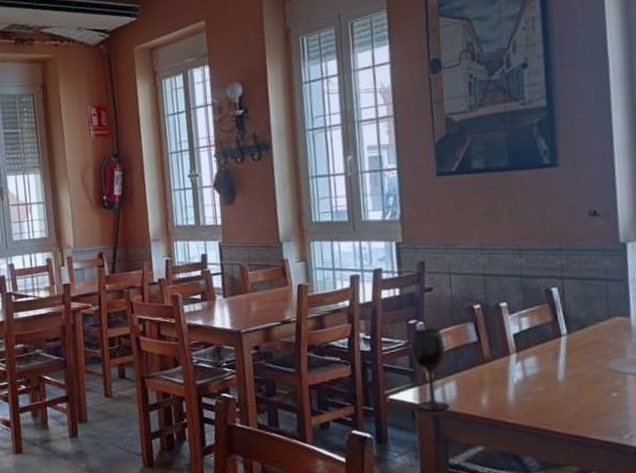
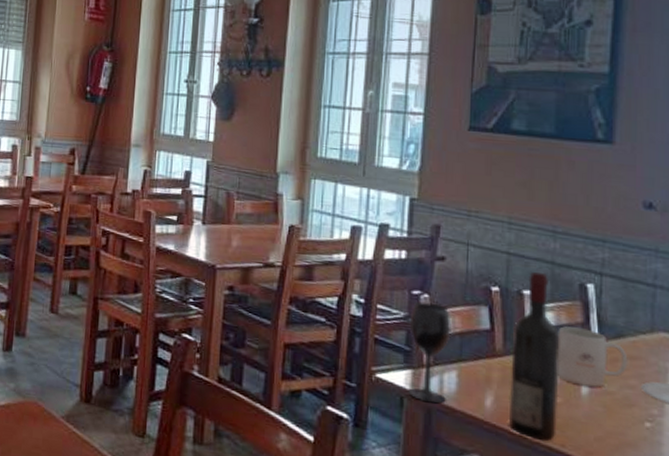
wine bottle: none [495,285,543,424] -> present [508,271,560,440]
mug: none [533,325,593,373] -> present [556,326,628,388]

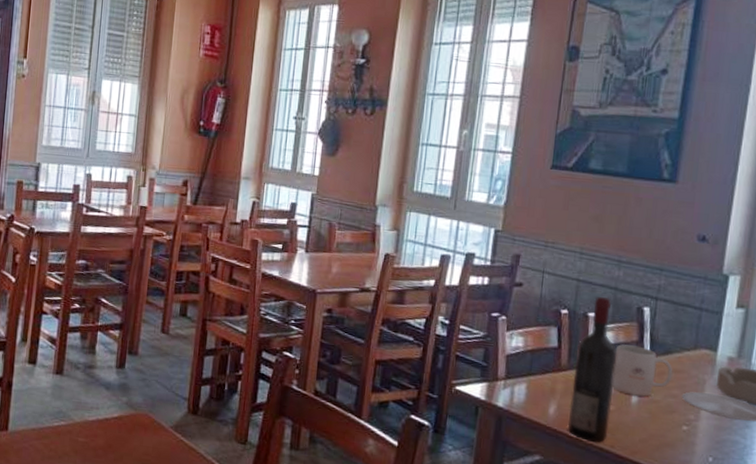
wine glass: present [408,301,452,404] -> none [483,322,525,412]

